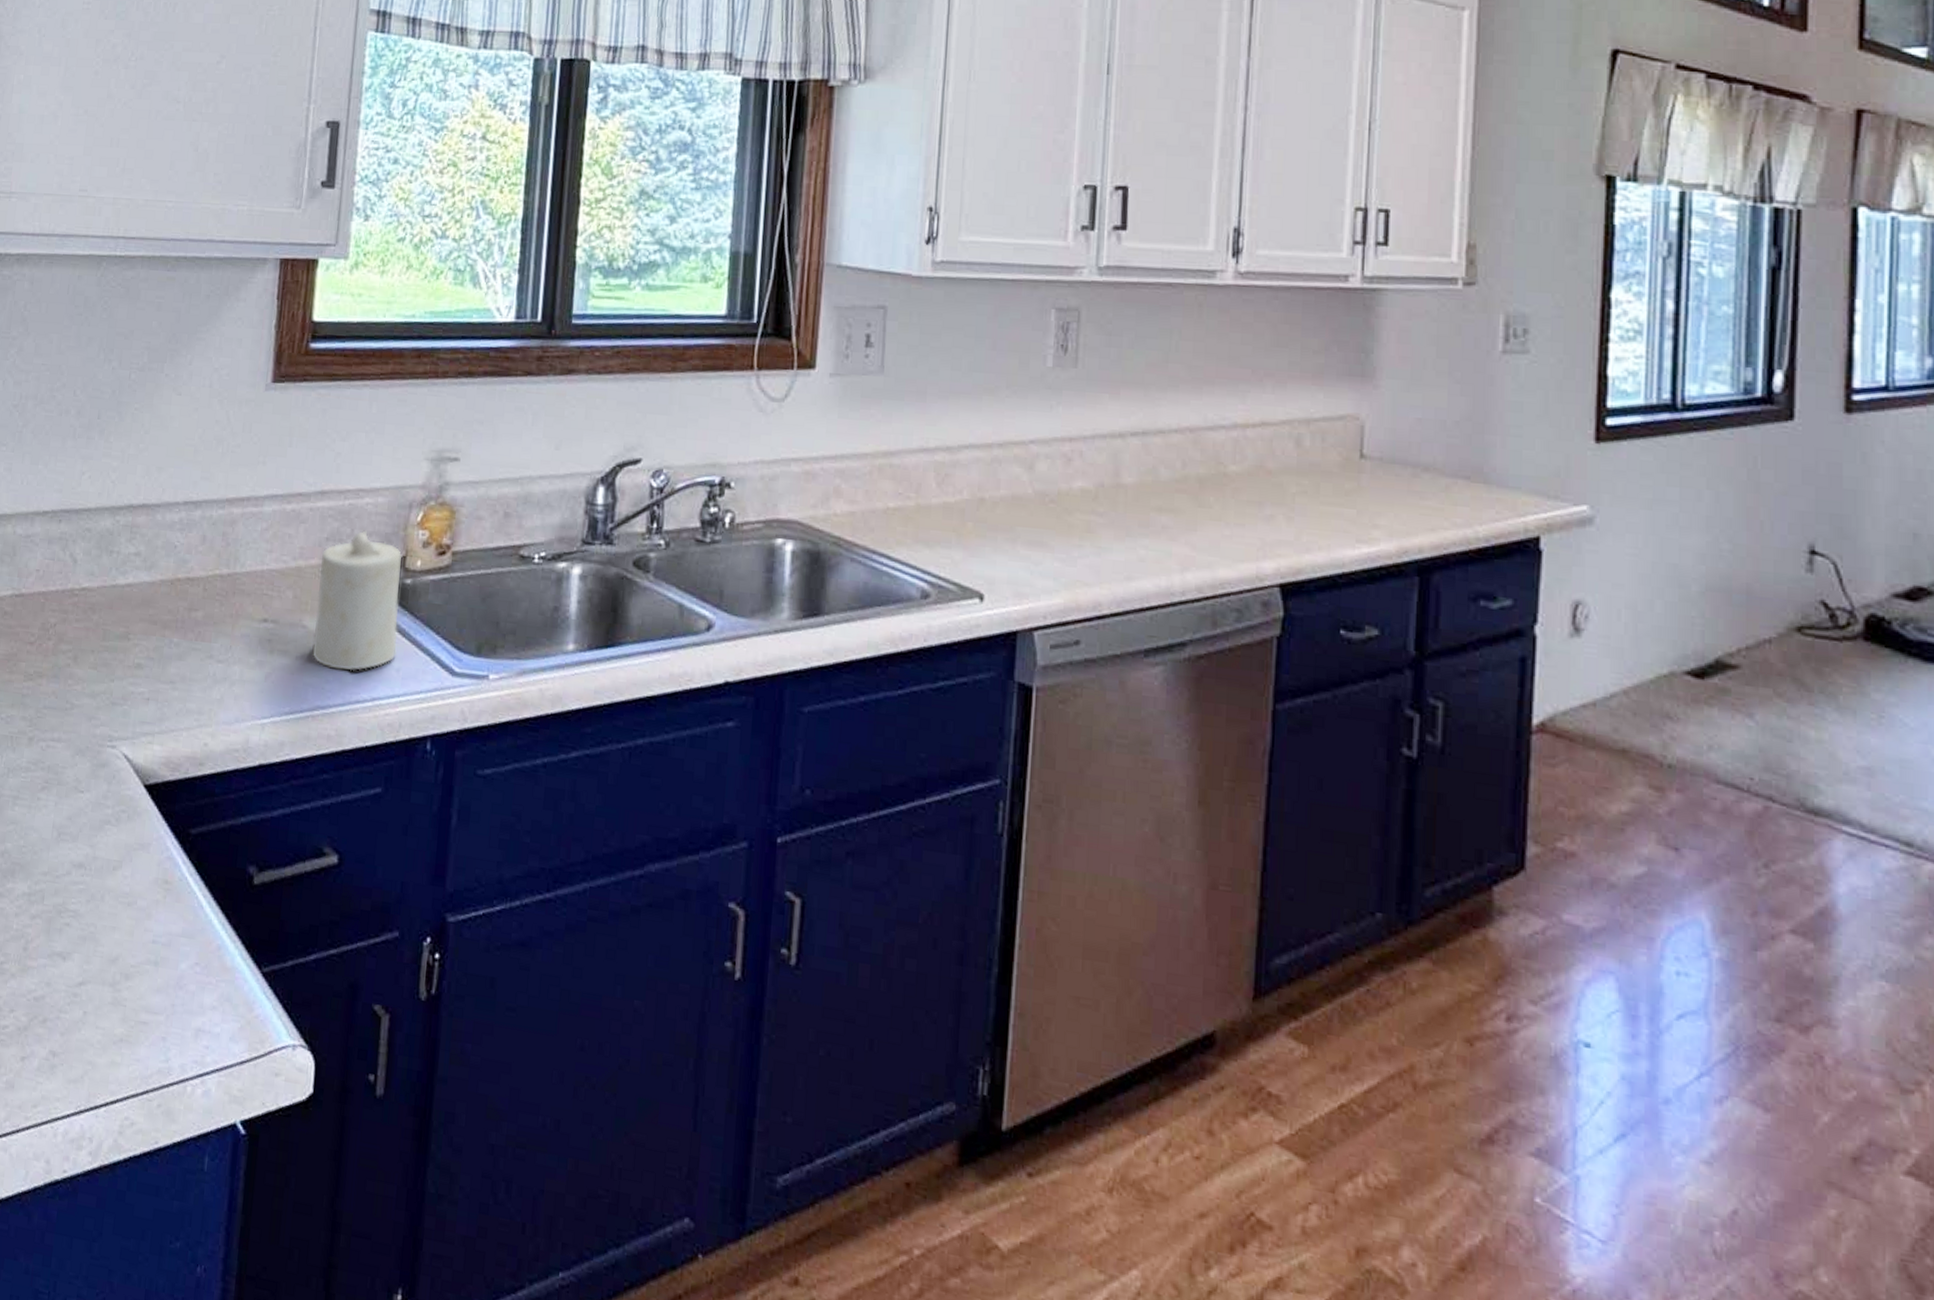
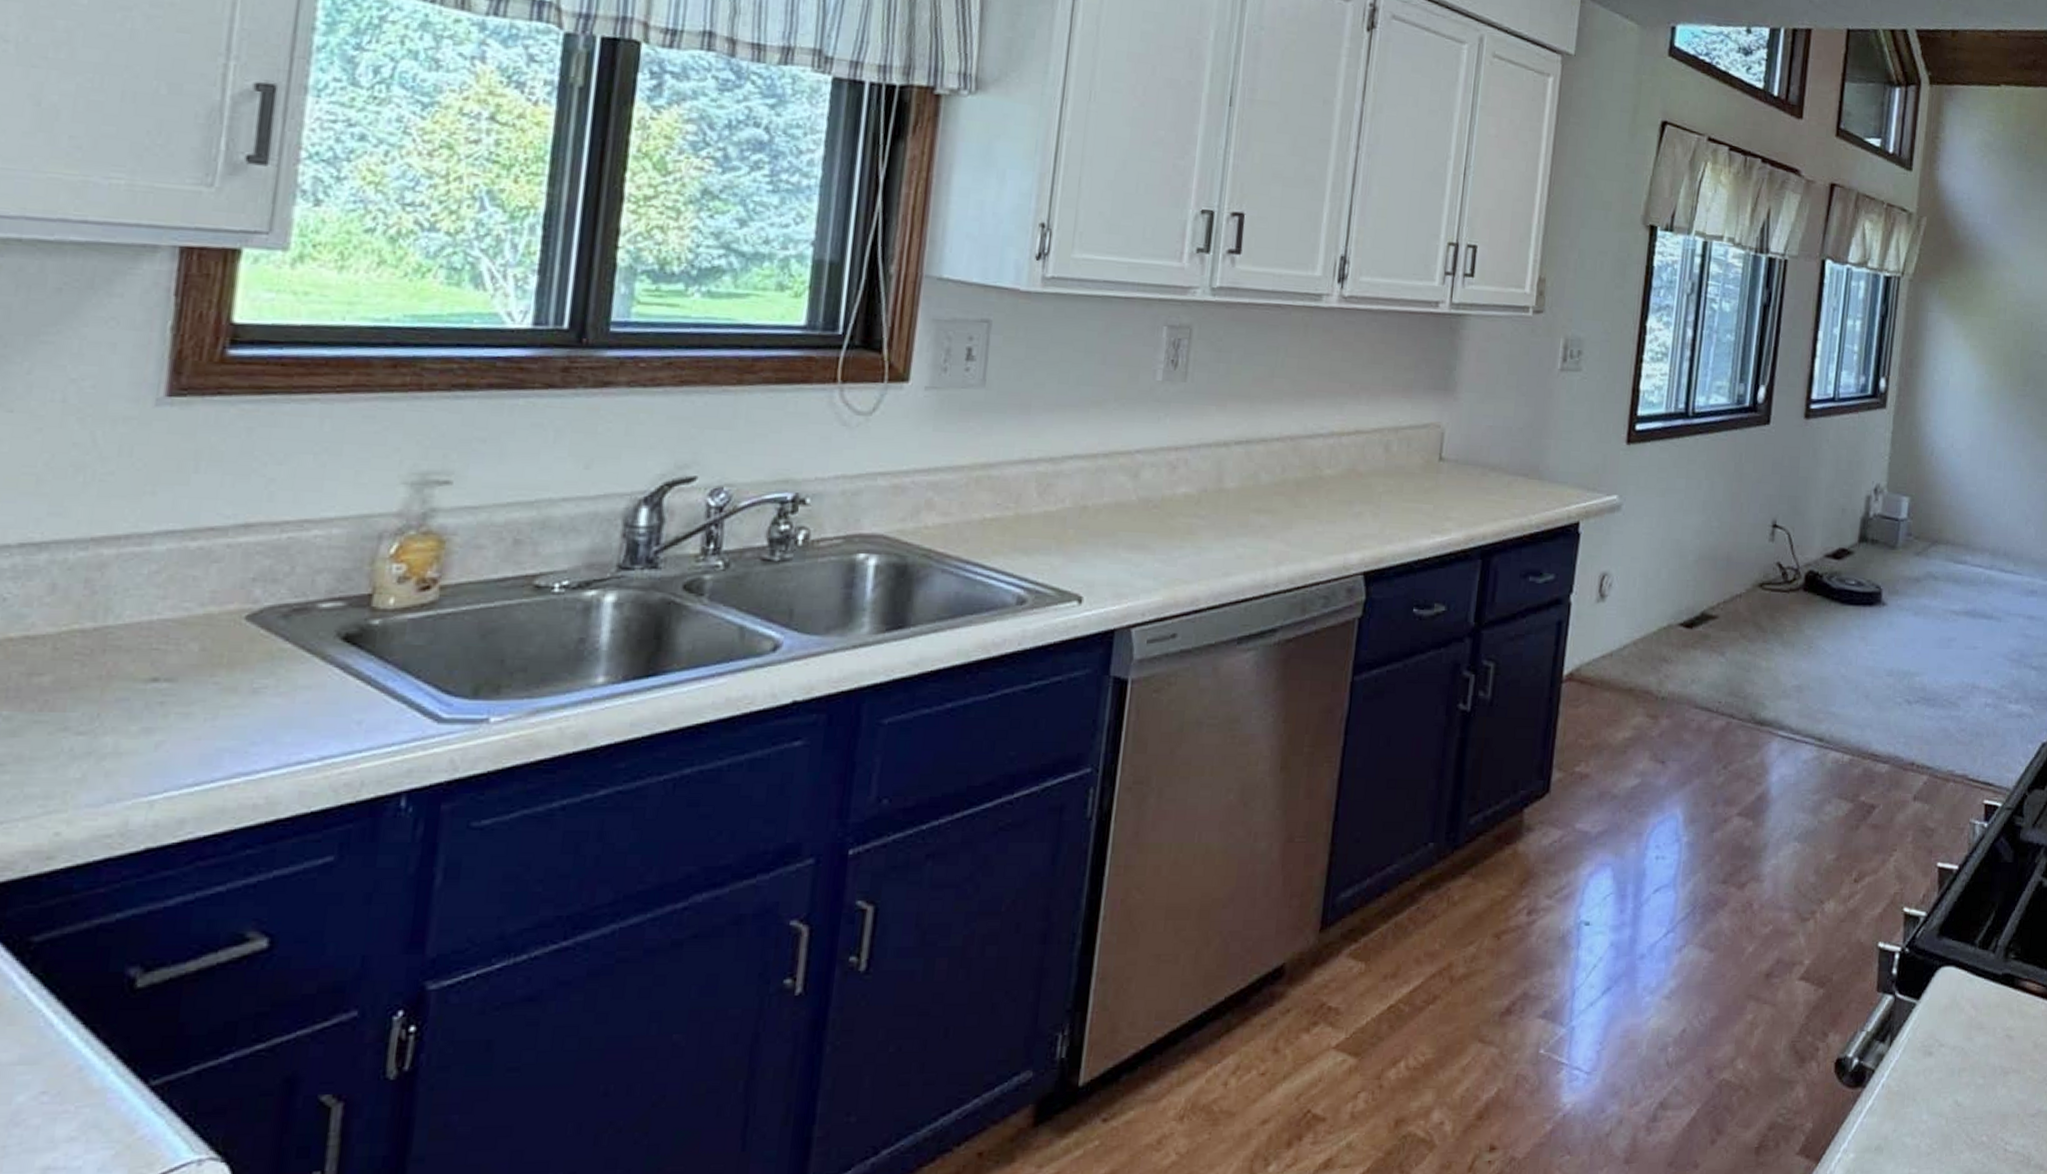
candle: present [312,530,403,671] -> none [229,567,368,729]

